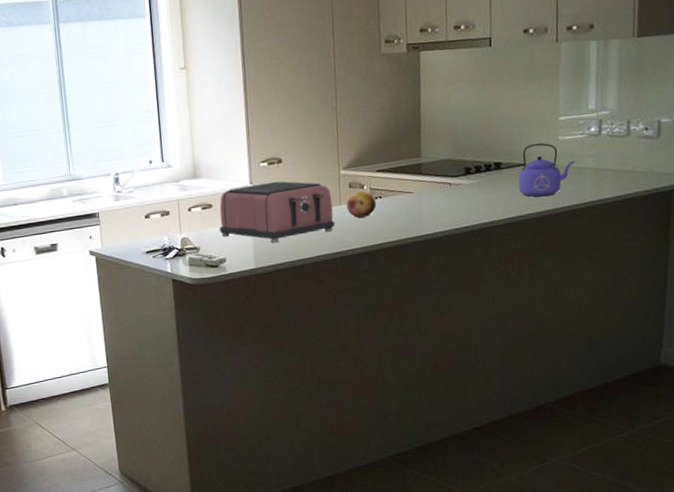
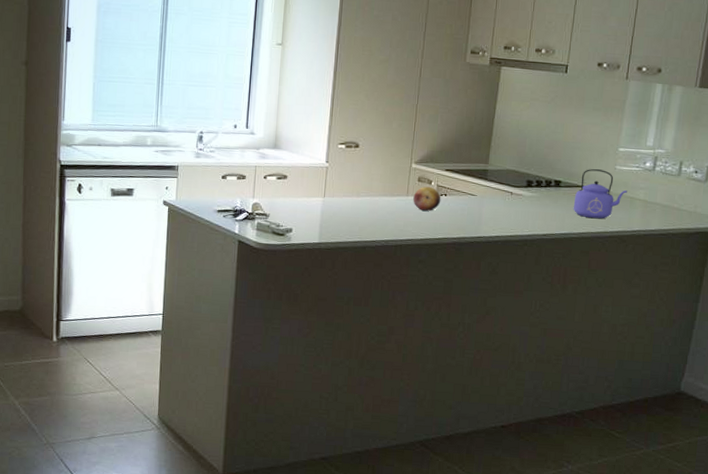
toaster: present [219,181,335,243] -> none [290,163,401,222]

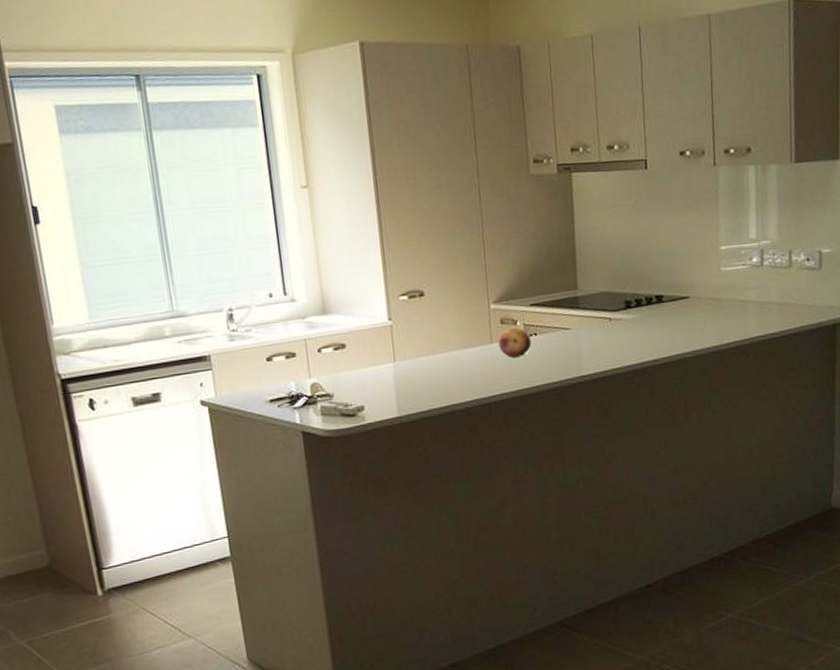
kettle: present [573,168,627,219] -> none [681,274,738,333]

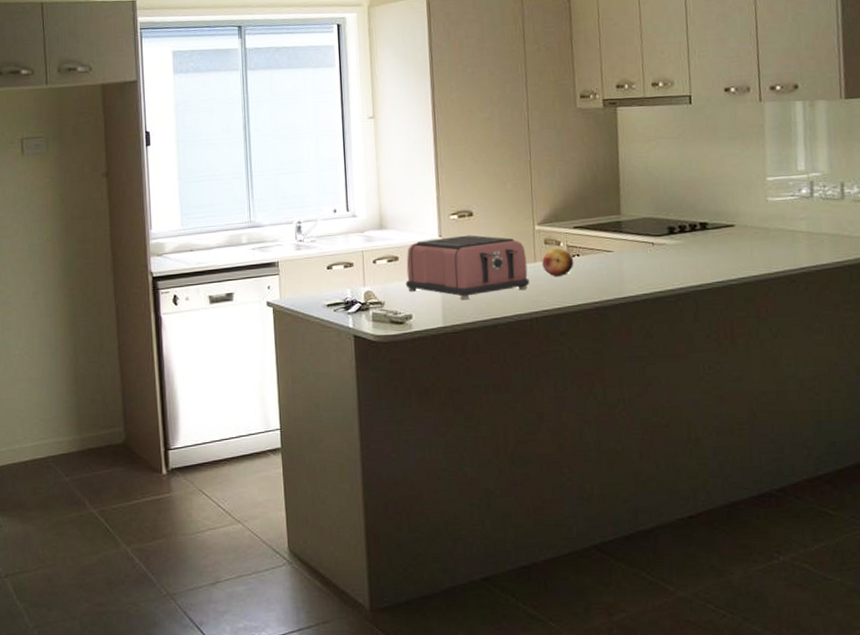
toaster: none [354,316,487,387] -> present [405,235,530,300]

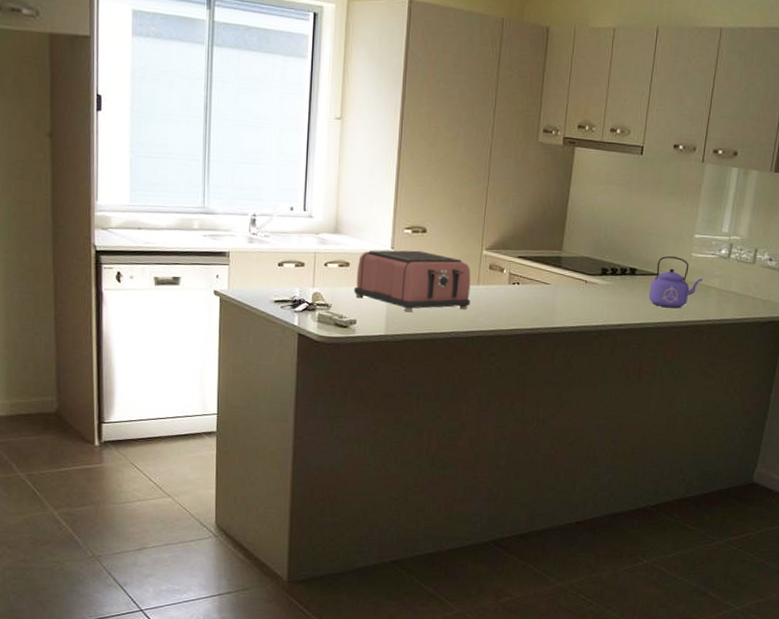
fruit: present [542,248,574,276] -> none [484,274,514,301]
kettle: none [726,203,786,261] -> present [648,255,703,309]

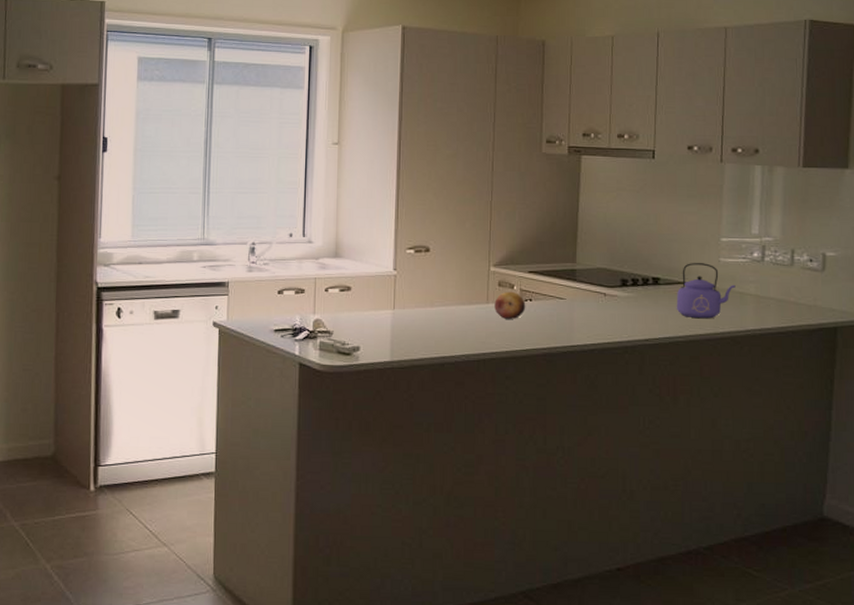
toaster: present [353,250,471,312] -> none [356,270,480,336]
fruit: none [484,274,514,301] -> present [494,291,526,319]

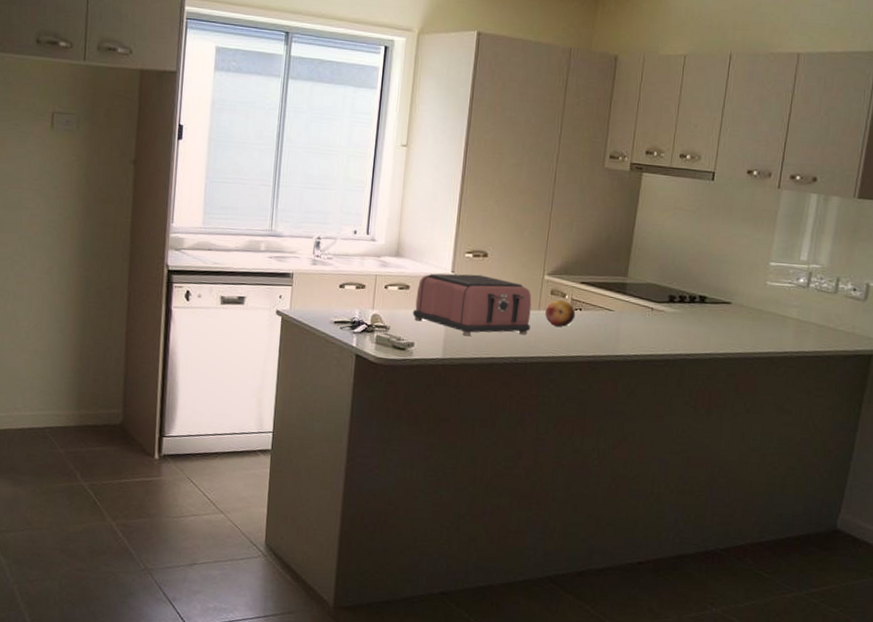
toaster: none [356,270,480,336] -> present [412,273,532,336]
kettle: present [676,262,736,319] -> none [719,284,779,339]

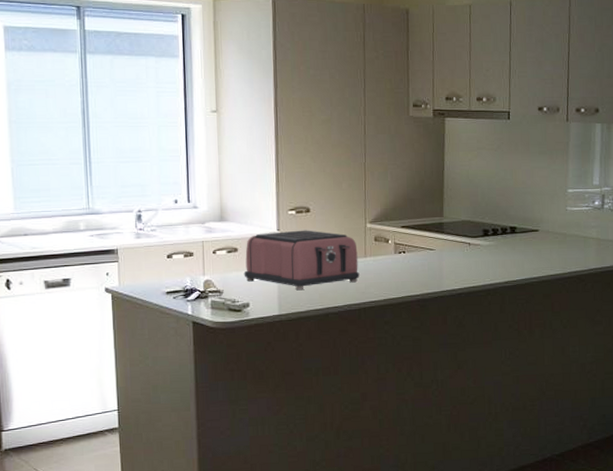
fruit: present [545,300,576,327] -> none [372,245,400,270]

